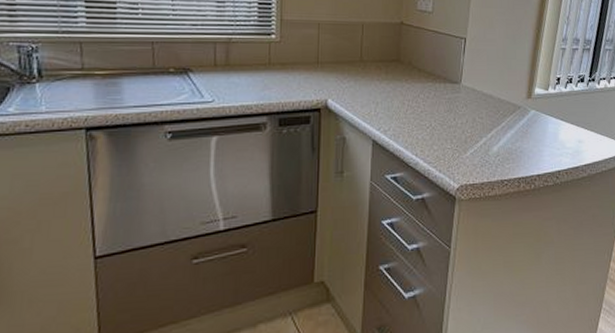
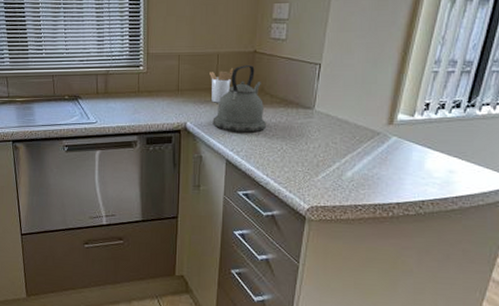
utensil holder: none [353,40,380,77] -> present [209,68,234,103]
kettle: none [357,37,414,110] -> present [212,65,266,133]

